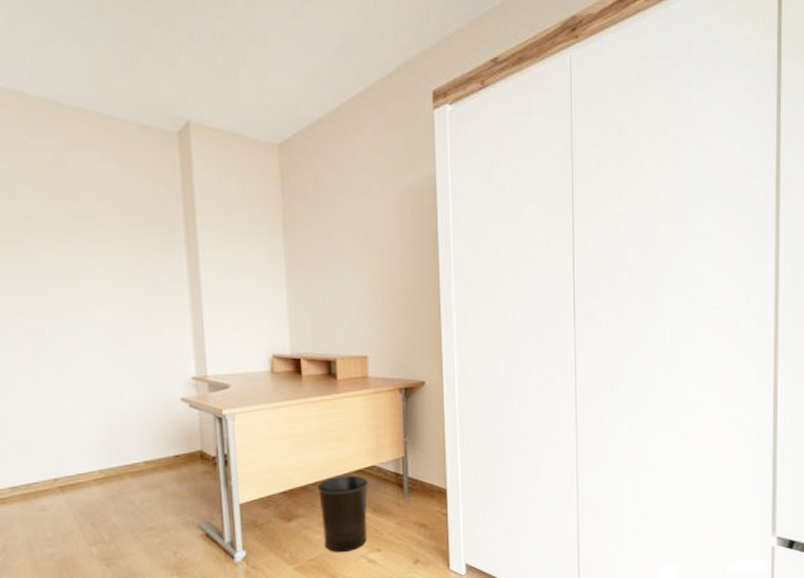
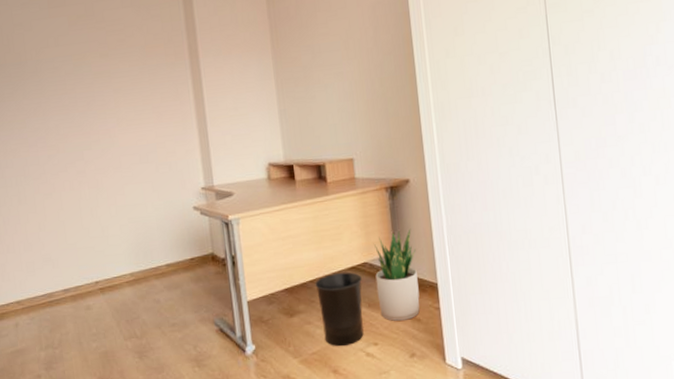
planter: none [383,432,428,527] -> present [374,228,420,321]

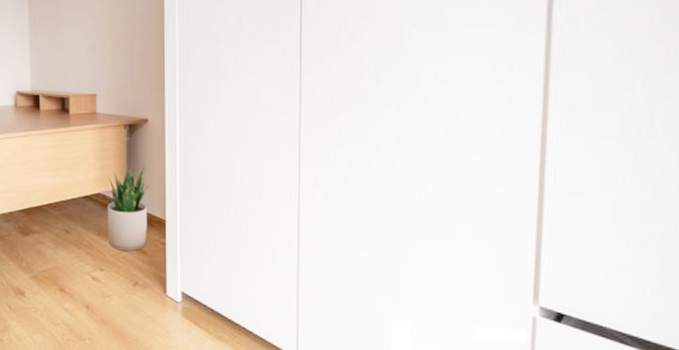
waste bin: present [315,272,364,346] -> none [50,200,94,267]

